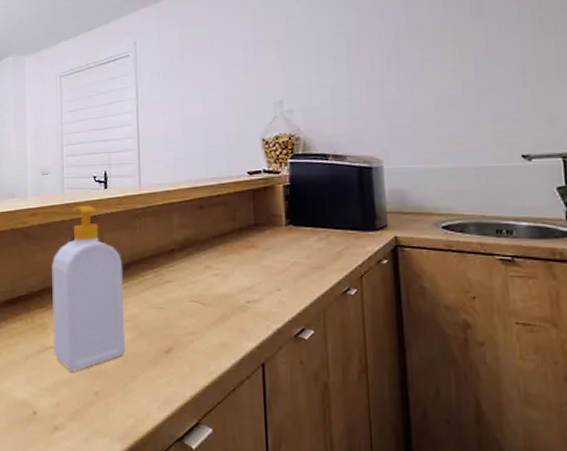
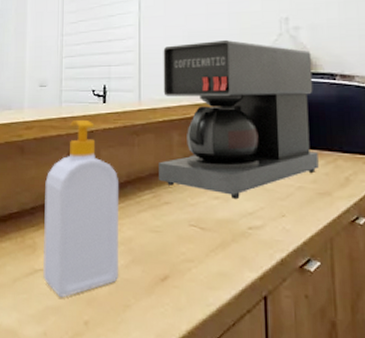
coffee maker: none [160,123,312,276] -> present [159,39,319,200]

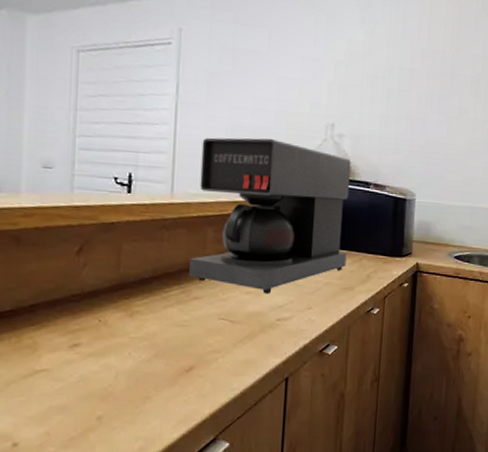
soap bottle: present [43,119,118,297] -> none [46,209,143,396]

